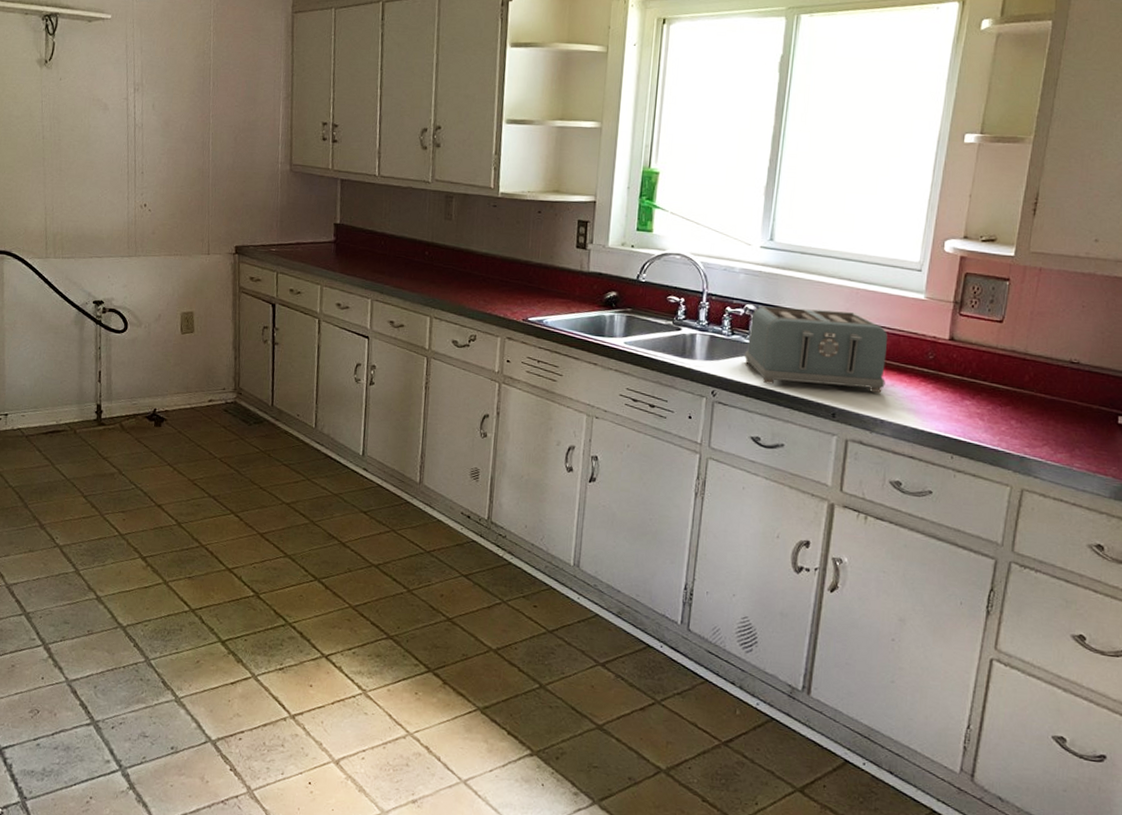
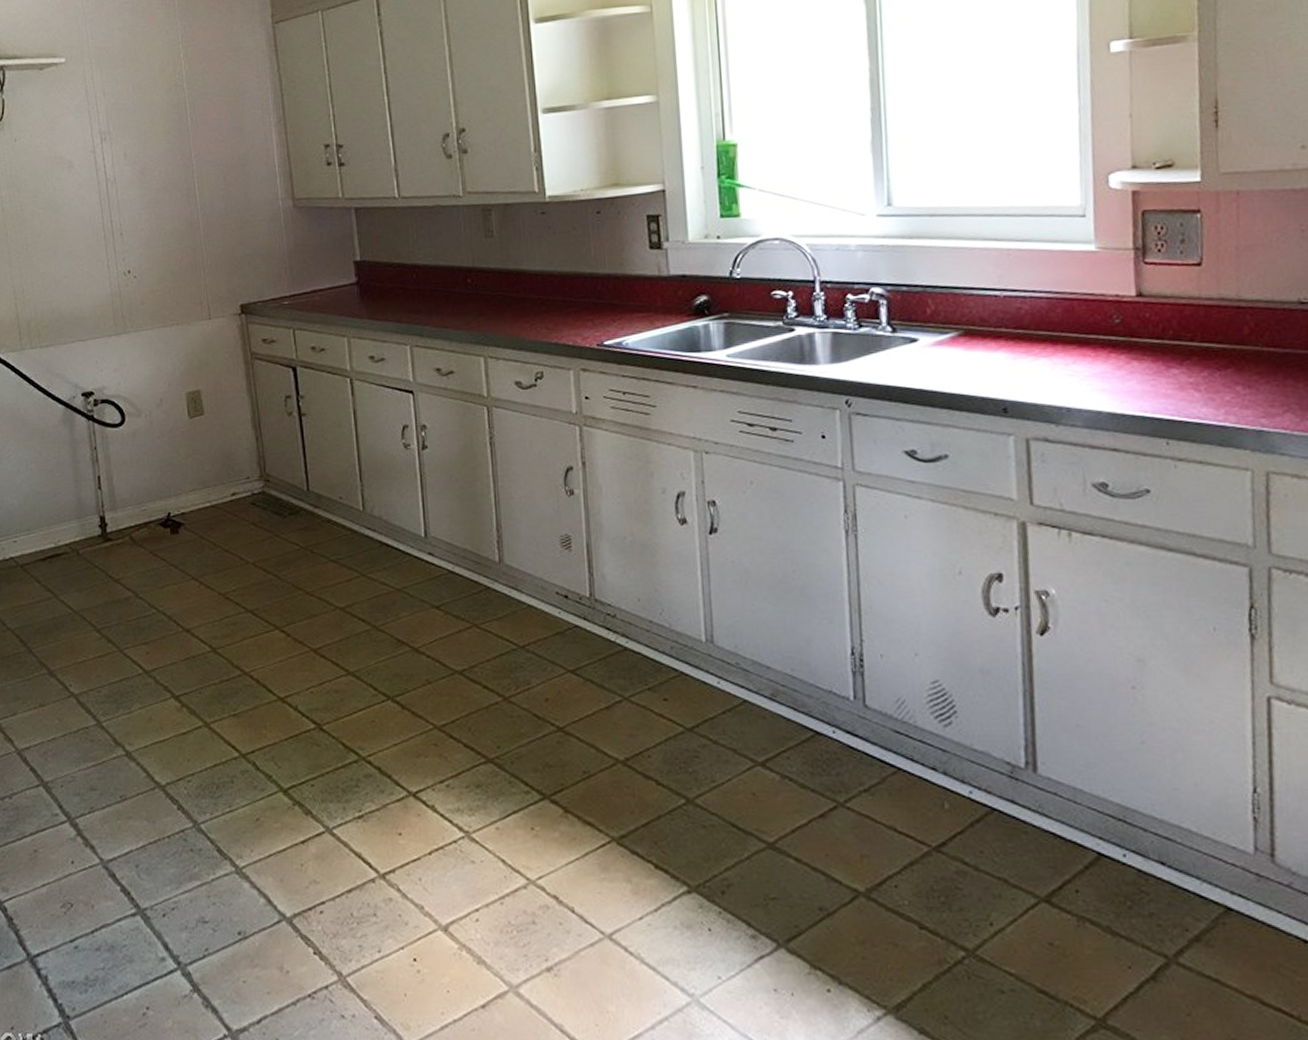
toaster: present [745,306,887,393] -> none [879,279,1065,383]

